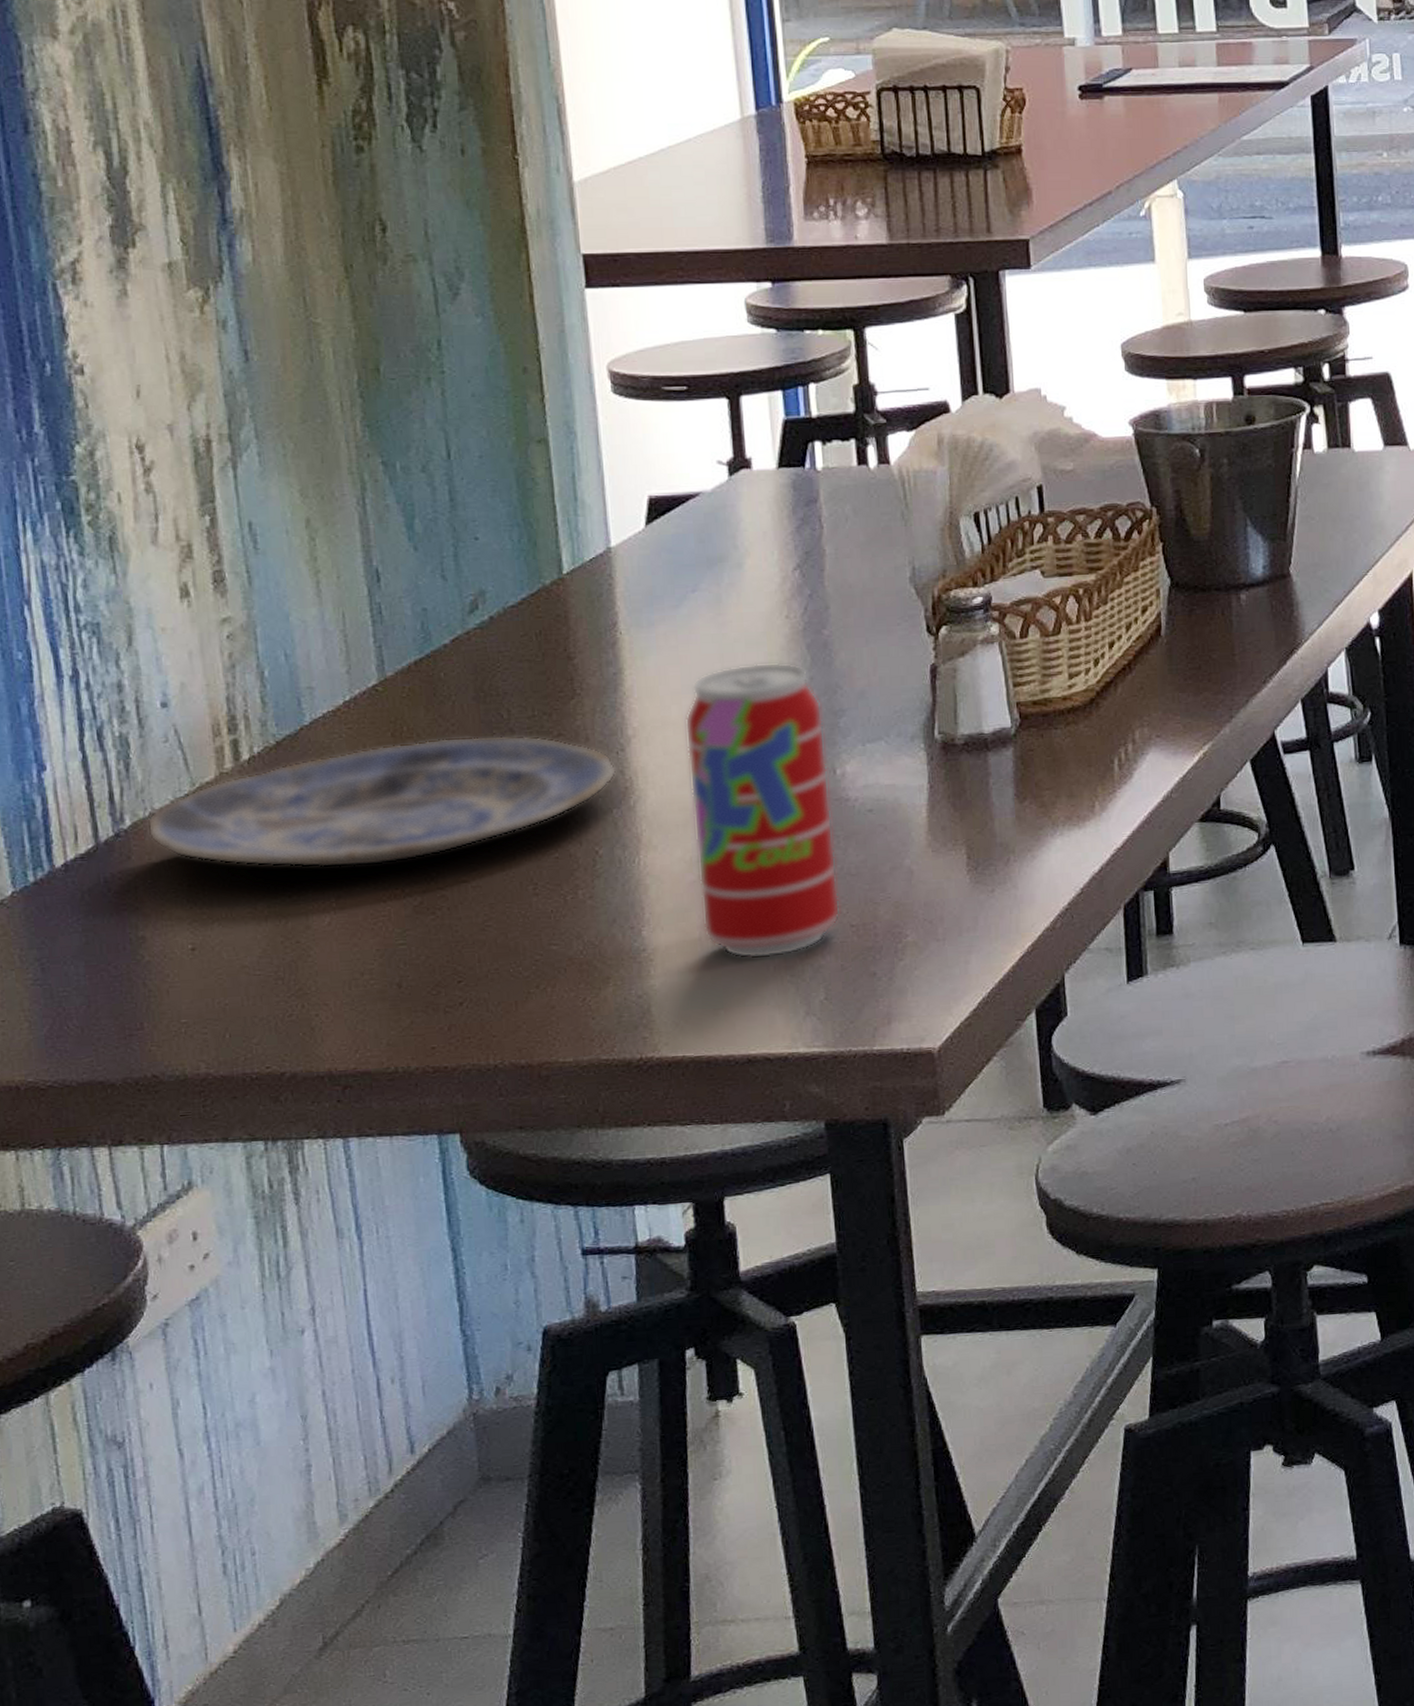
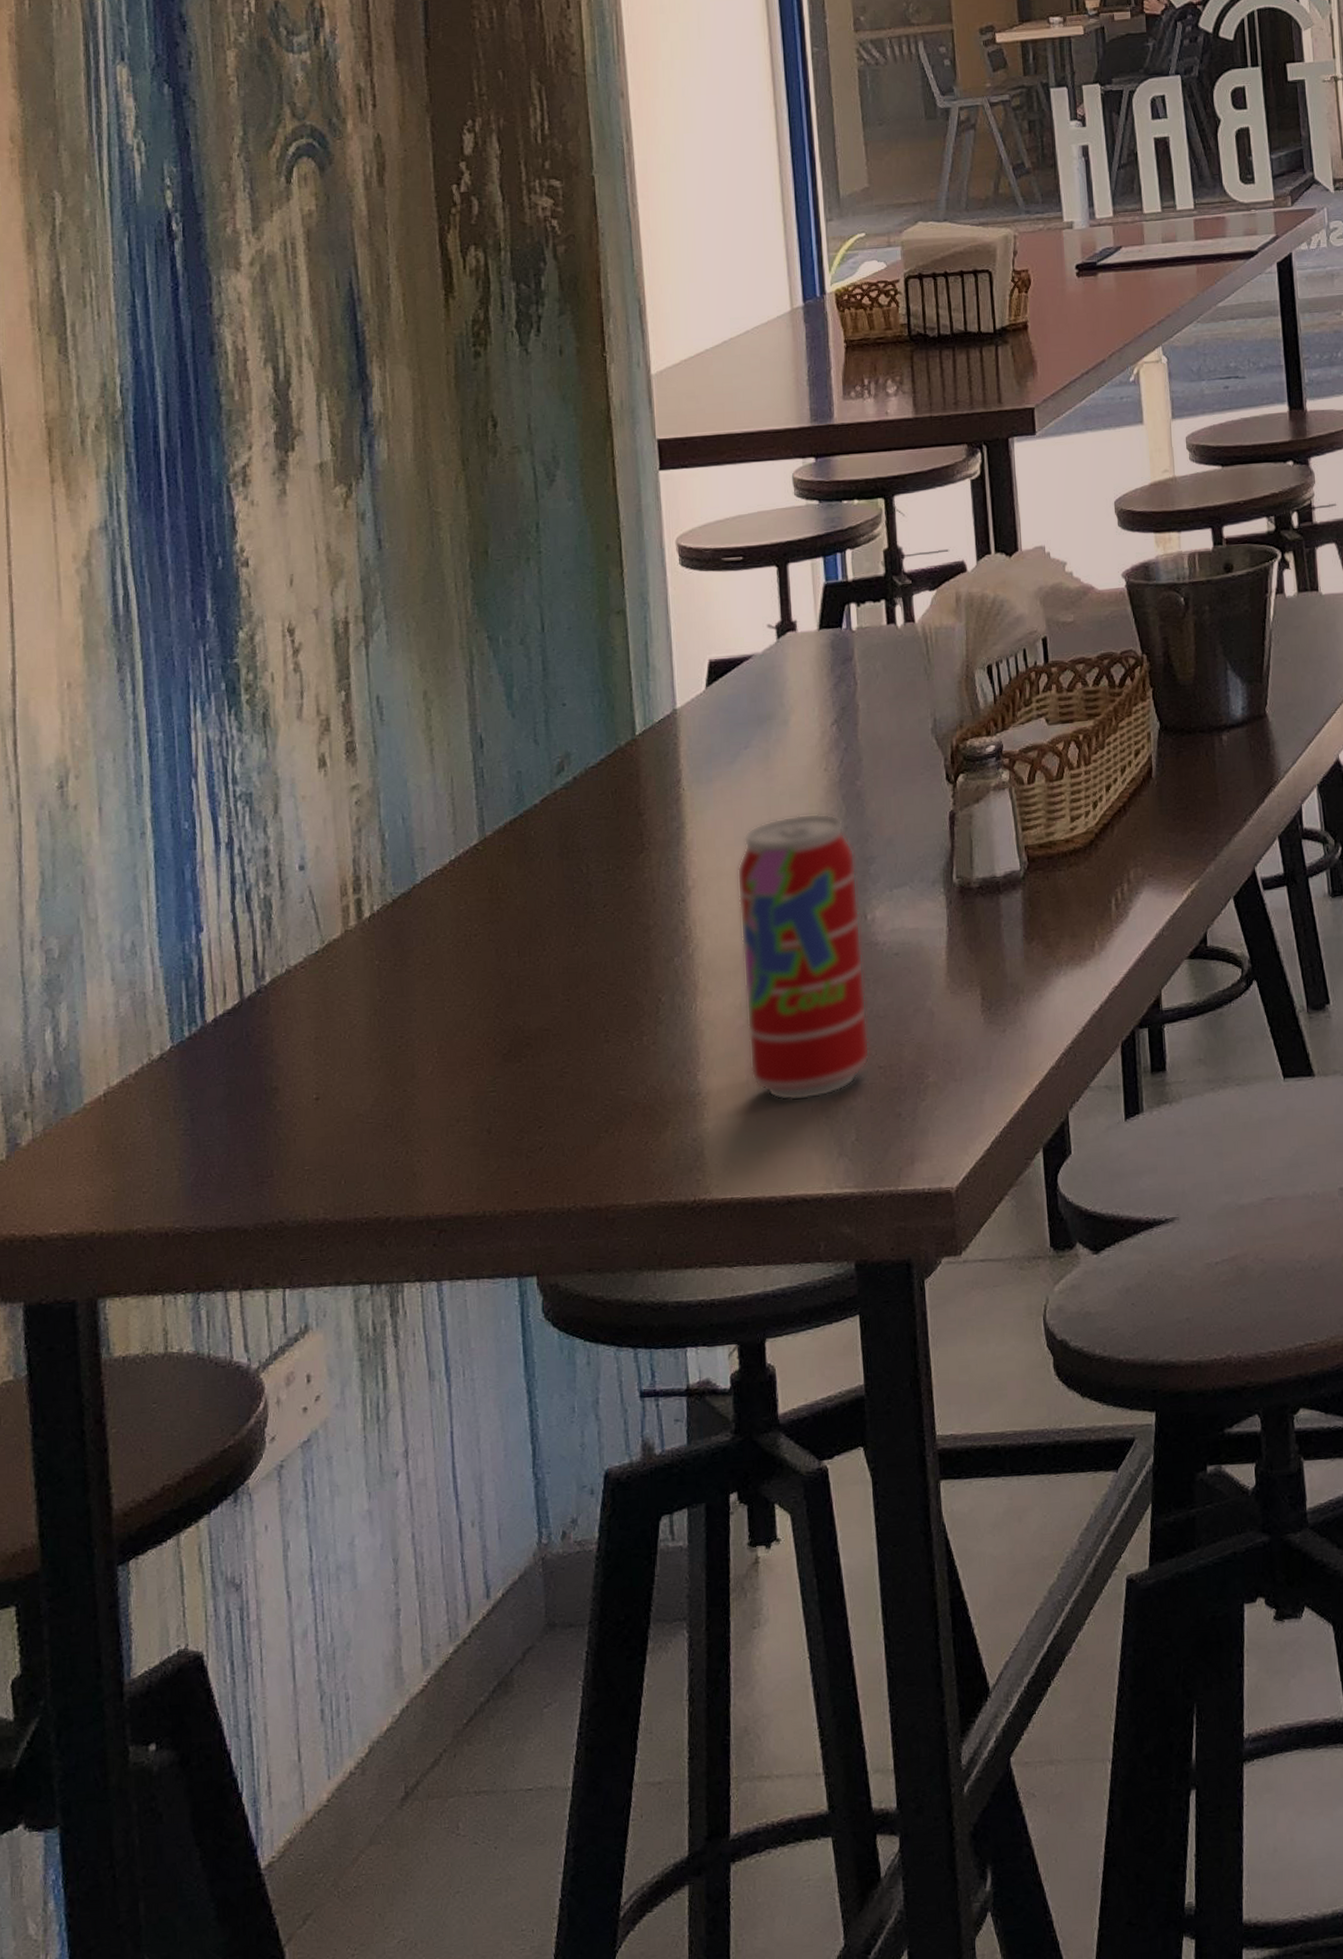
plate: present [147,735,617,868] -> none [283,889,678,1019]

